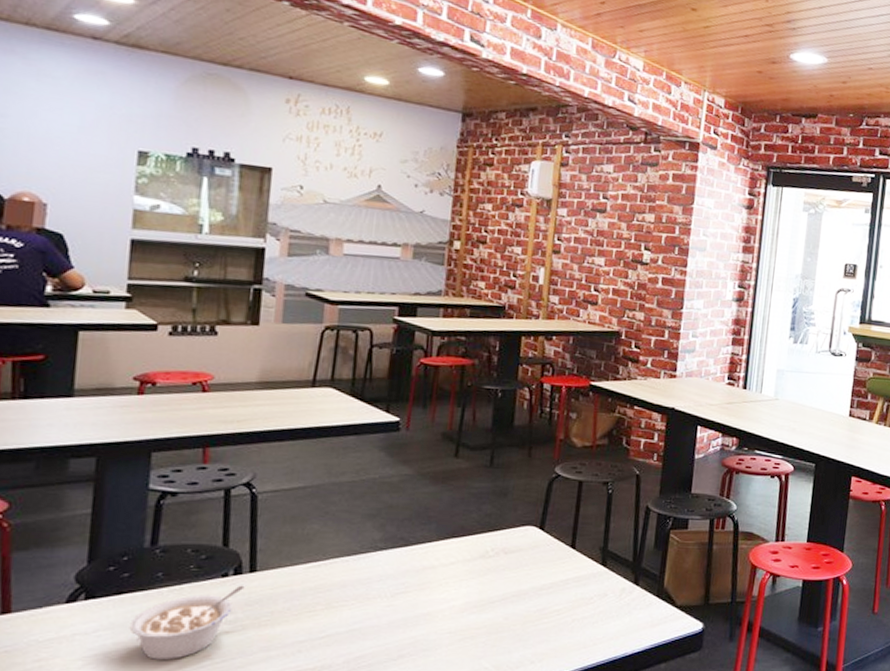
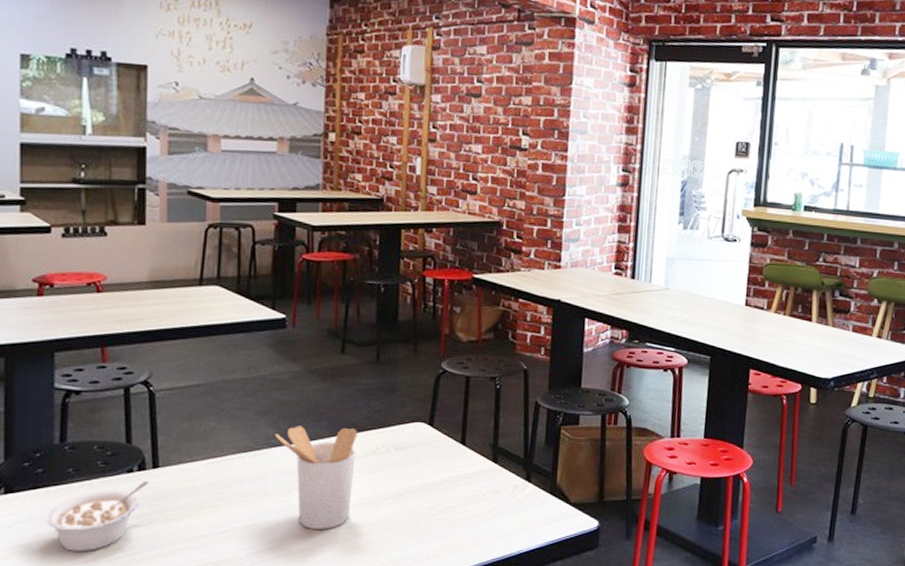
utensil holder: none [381,529,467,634] -> present [275,426,357,529]

